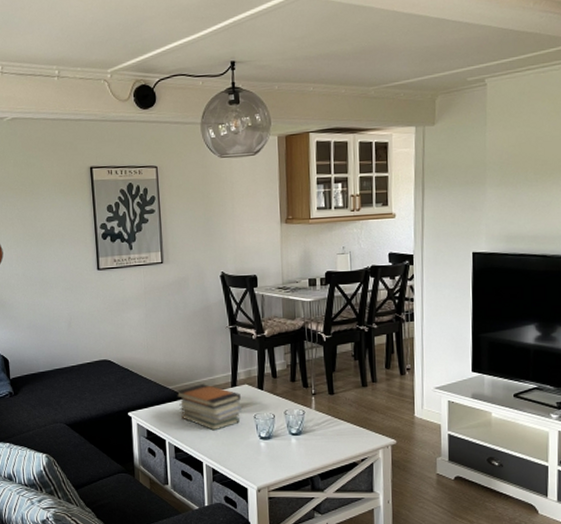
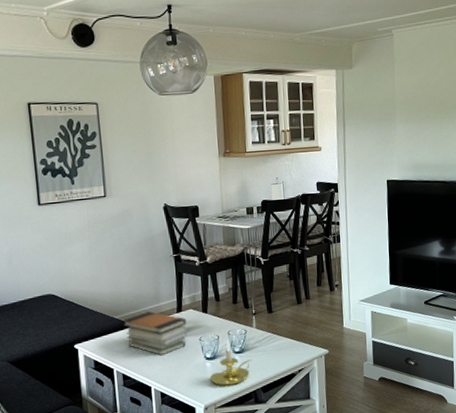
candle holder: none [264,420,310,469] -> present [210,340,252,386]

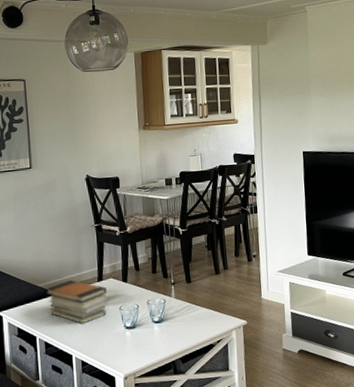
candle holder: present [210,340,252,386] -> none [130,309,171,356]

